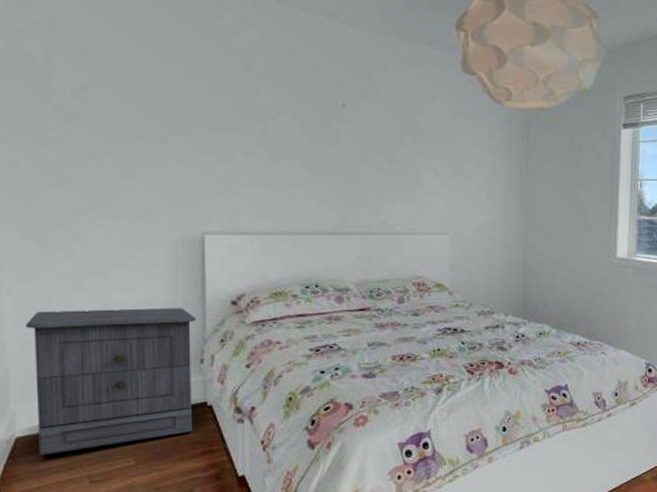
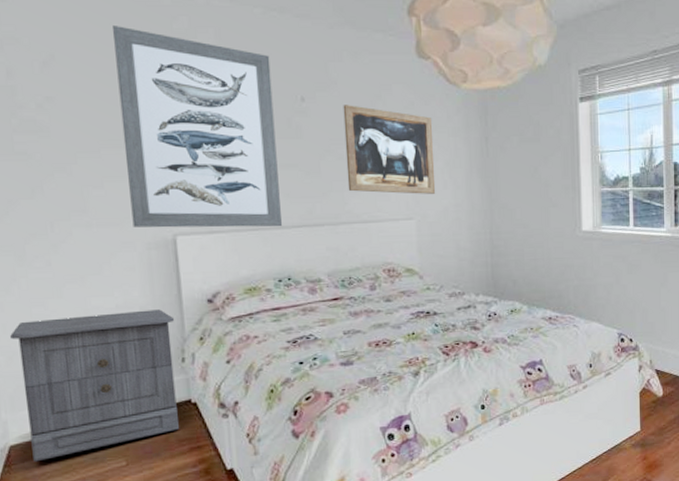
wall art: none [157,18,314,233] -> present [113,26,282,228]
wall art: none [383,114,473,210] -> present [343,105,436,194]

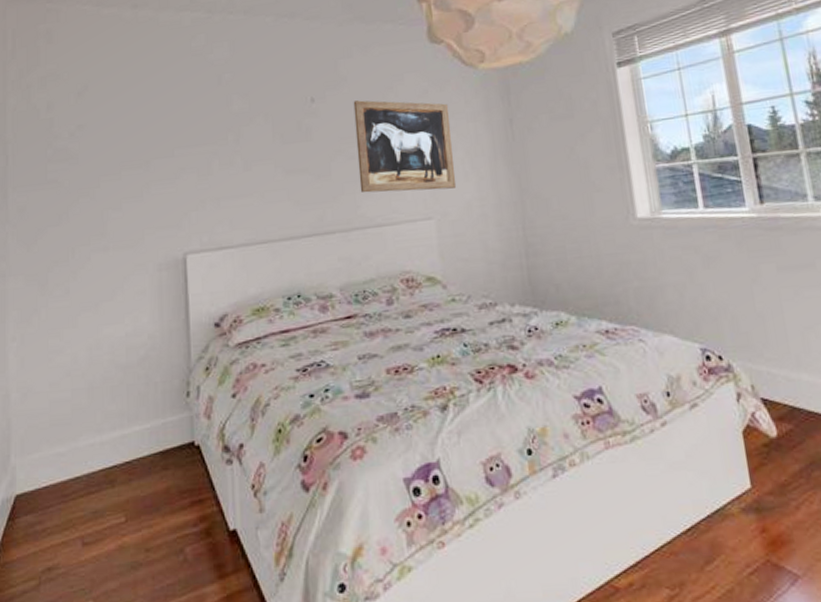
nightstand: present [10,309,180,462] -> none [27,336,182,515]
wall art: present [113,26,282,228] -> none [139,51,291,248]

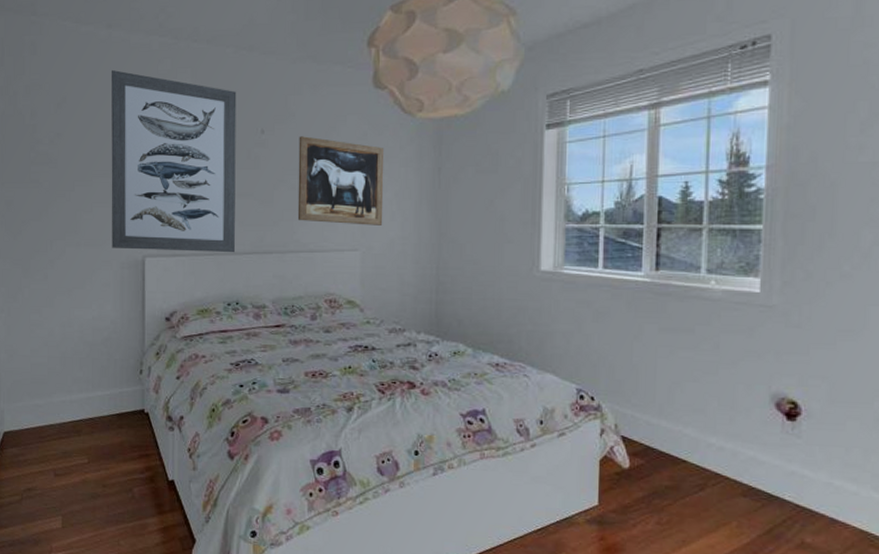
wall art: none [139,51,291,248] -> present [111,70,237,253]

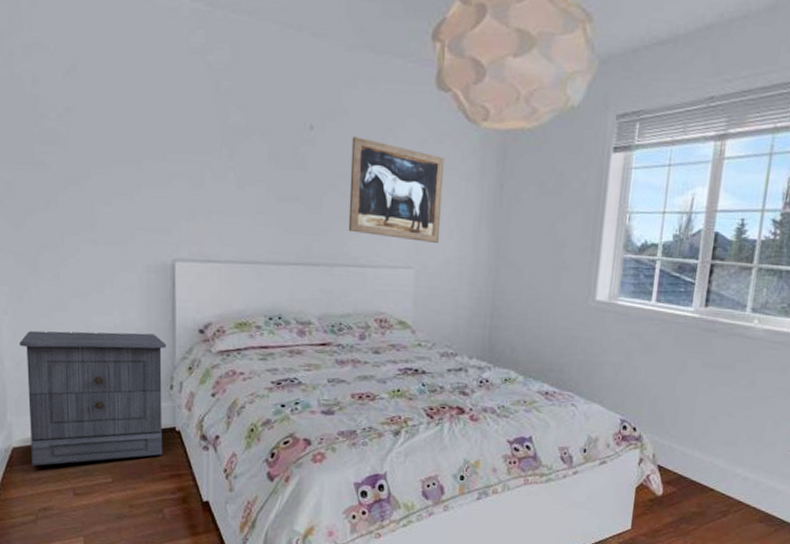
nightstand: none [13,323,137,449] -> present [20,330,167,466]
wall art: present [111,70,237,253] -> none [133,36,283,263]

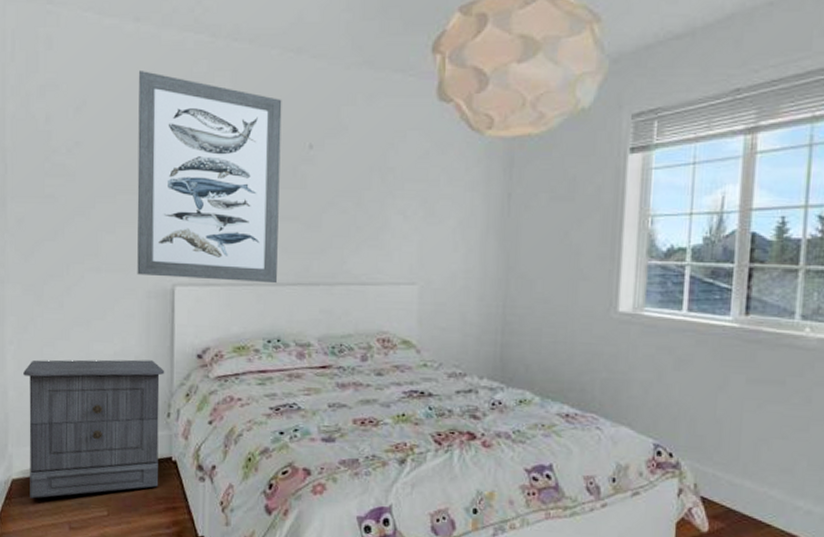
wall art: none [133,36,283,263] -> present [137,71,282,284]
wall art: present [348,137,445,243] -> none [348,153,448,257]

